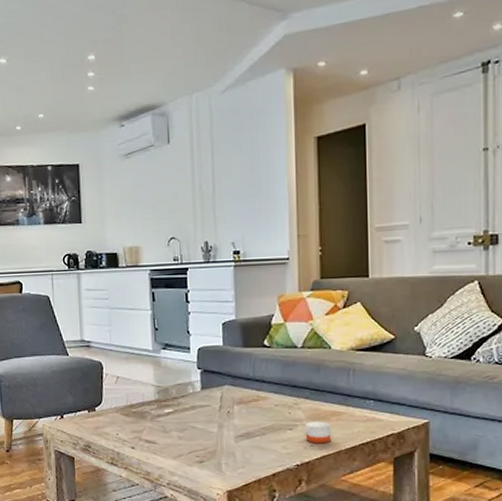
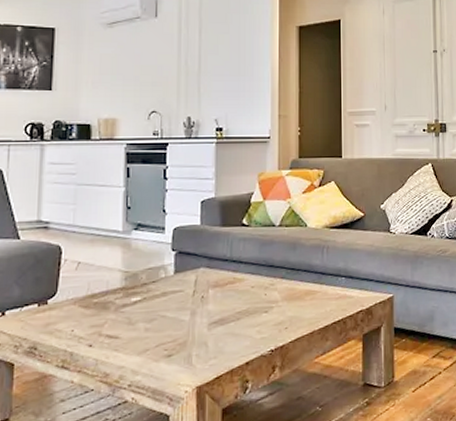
candle: present [305,421,332,444] -> none [280,301,306,326]

